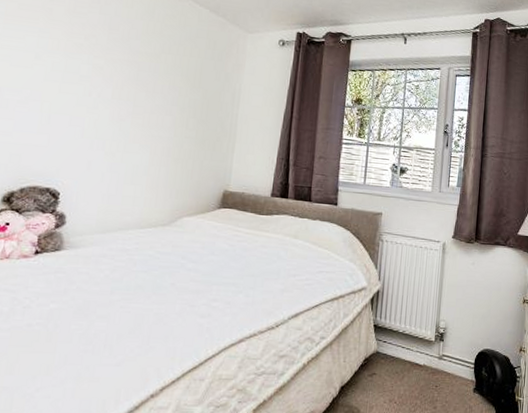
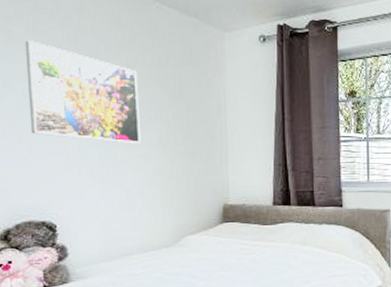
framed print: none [52,20,162,125] -> present [25,40,141,144]

